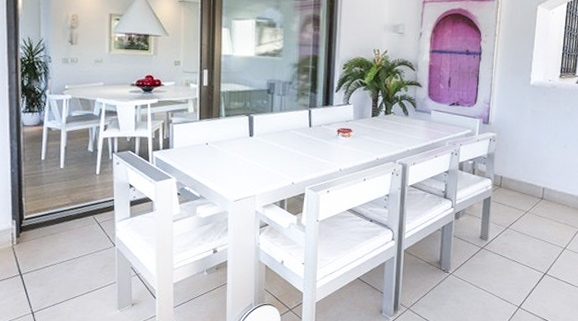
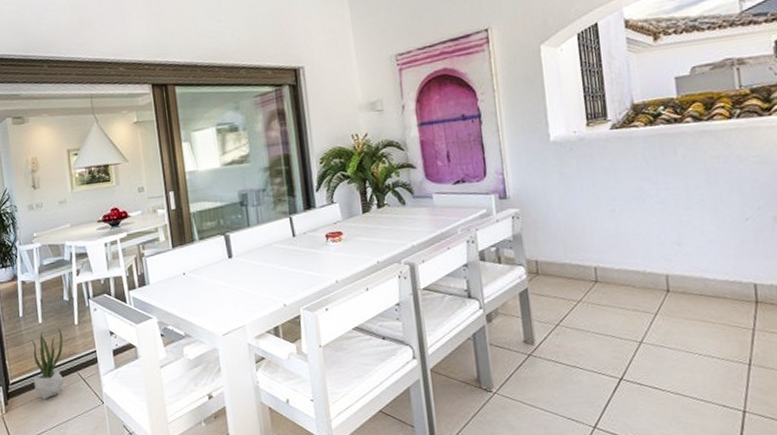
potted plant: none [48,174,82,237] -> present [31,327,64,400]

